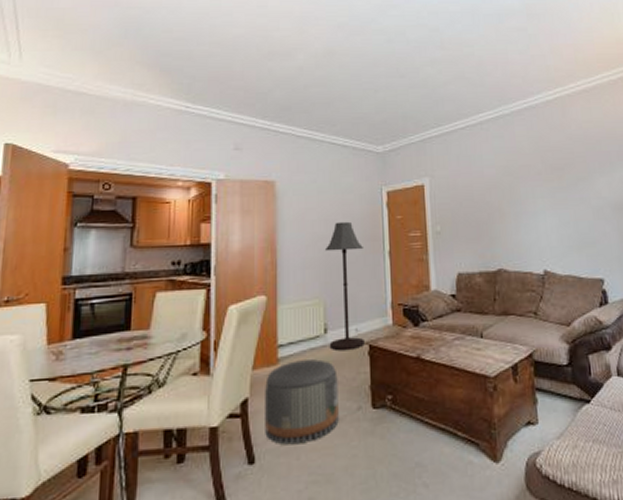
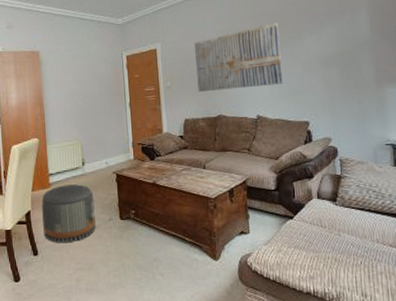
floor lamp: present [326,221,364,351] -> none [80,80,113,179]
wall art: none [470,160,573,239] -> present [195,22,283,92]

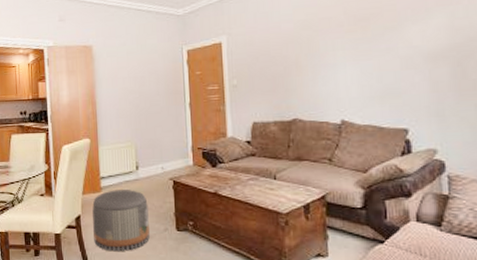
wall art: present [195,22,283,92] -> none [267,10,376,91]

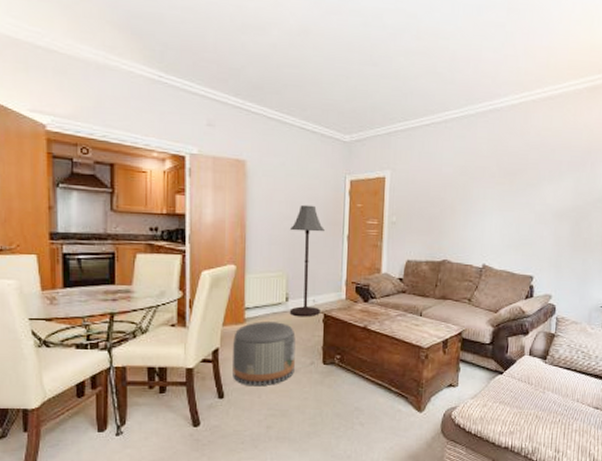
floor lamp: none [135,77,169,184] -> present [289,204,325,317]

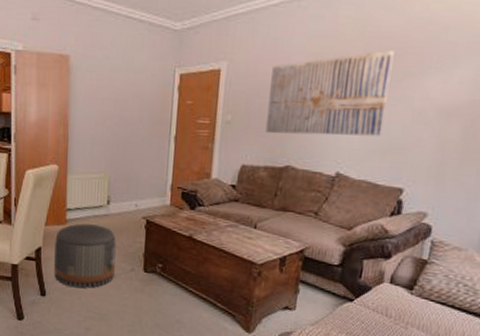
floor lamp: present [289,204,325,317] -> none [110,102,150,222]
wall art: none [425,165,519,234] -> present [265,50,394,136]

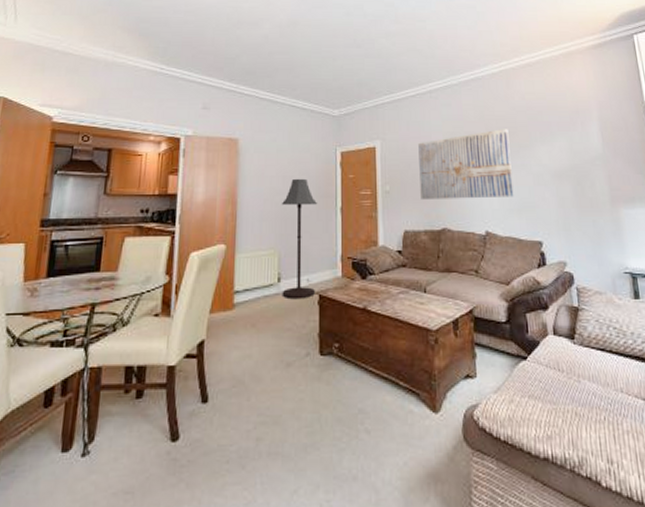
pouf: present [54,223,116,288] -> none [219,306,289,386]
floor lamp: none [110,102,150,222] -> present [282,178,317,300]

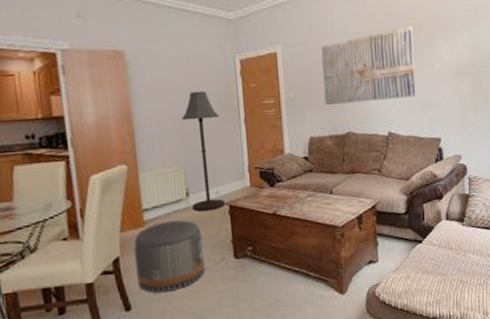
pouf: none [219,306,289,386] -> present [134,220,205,294]

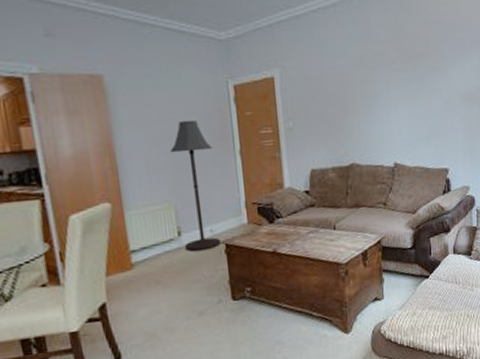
pouf: present [134,220,205,294] -> none [121,261,201,340]
wall art: present [321,26,416,105] -> none [322,48,423,134]

